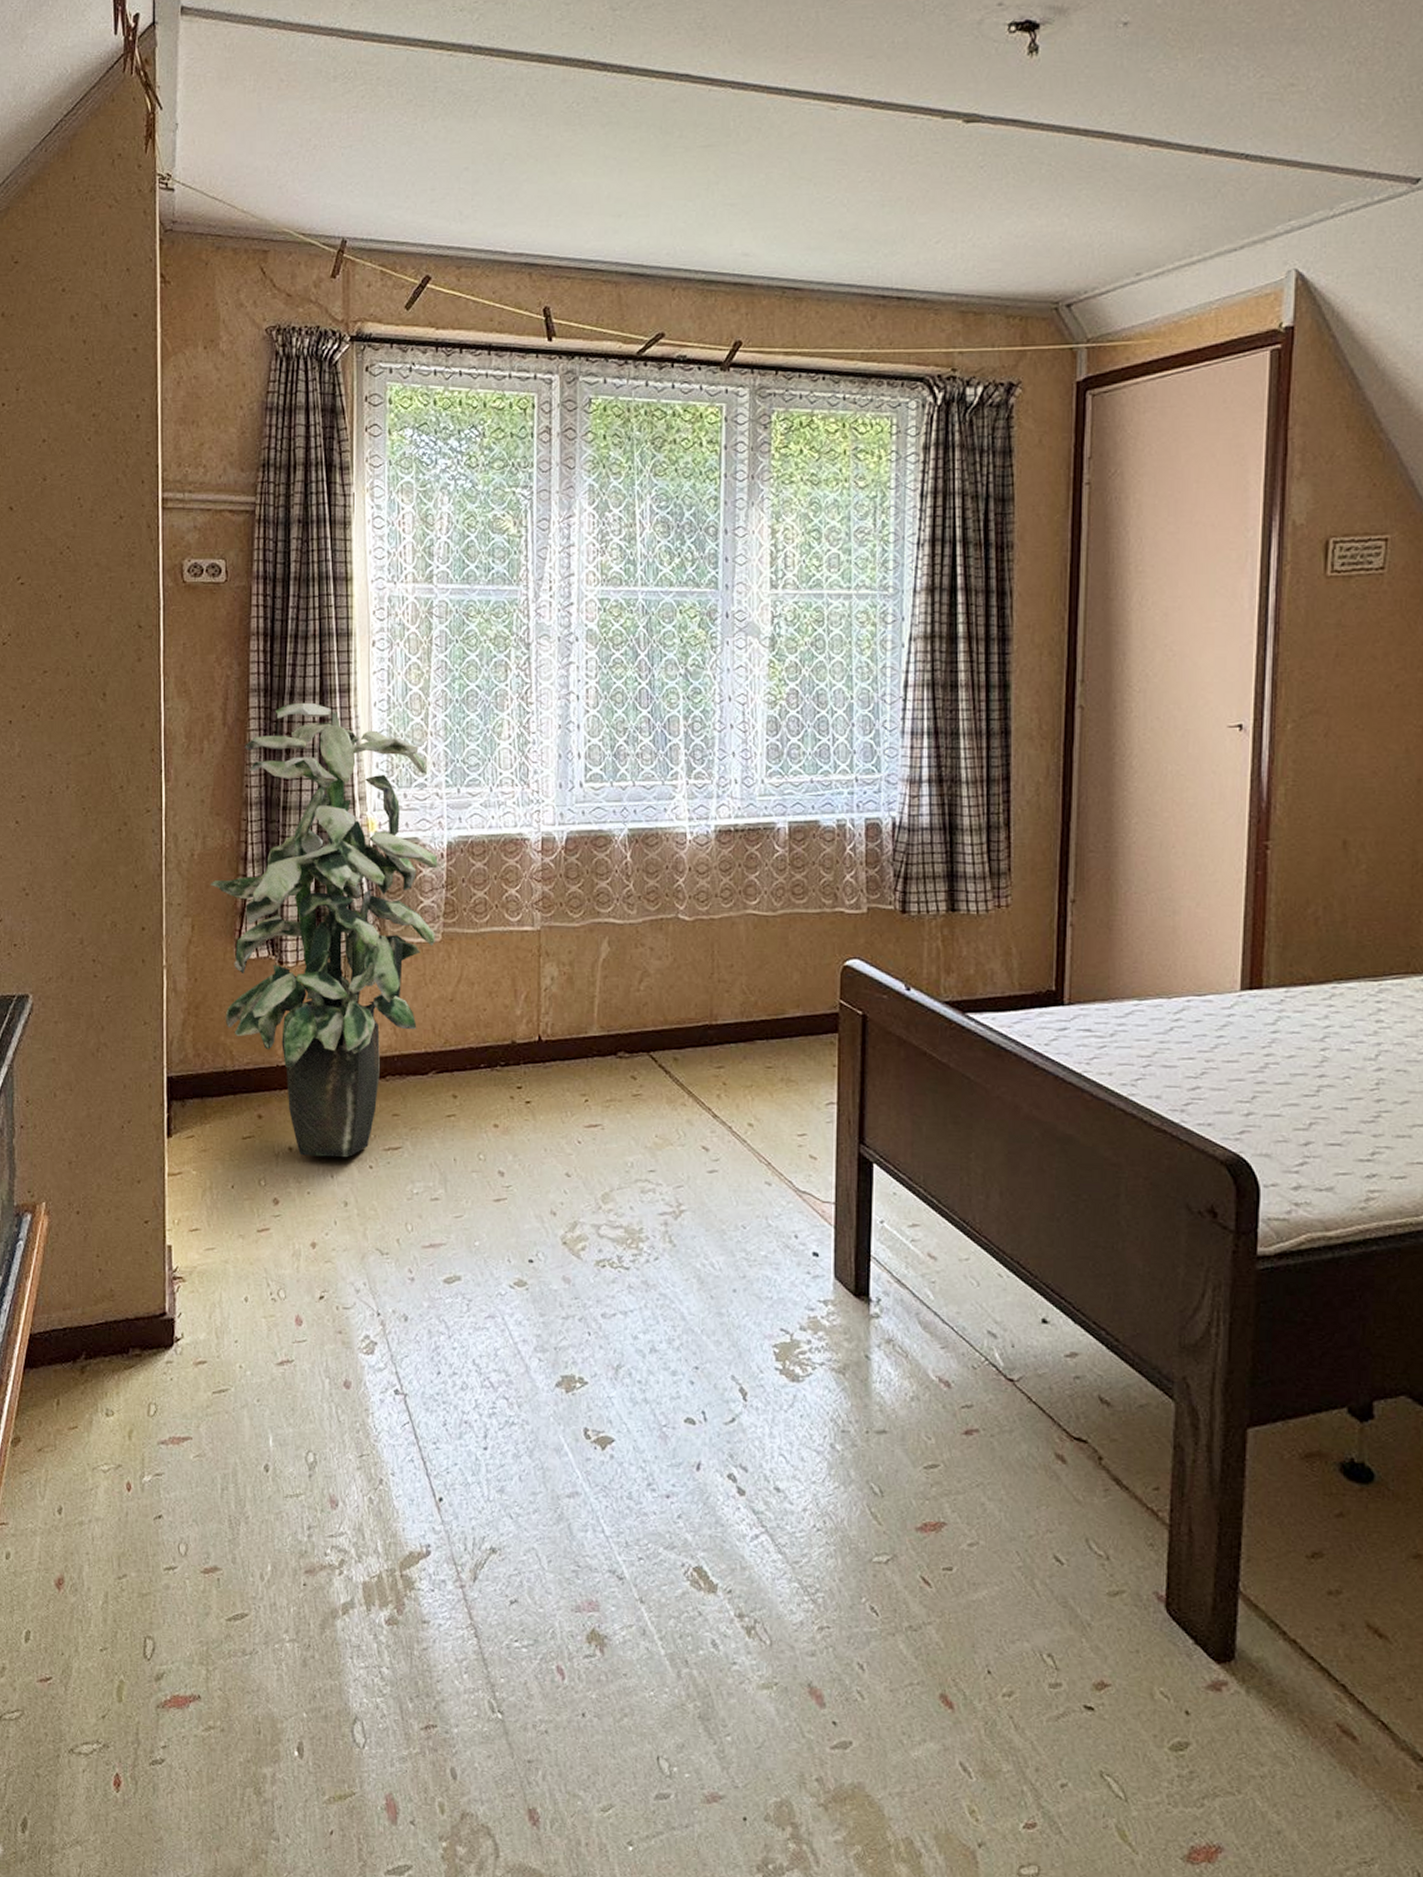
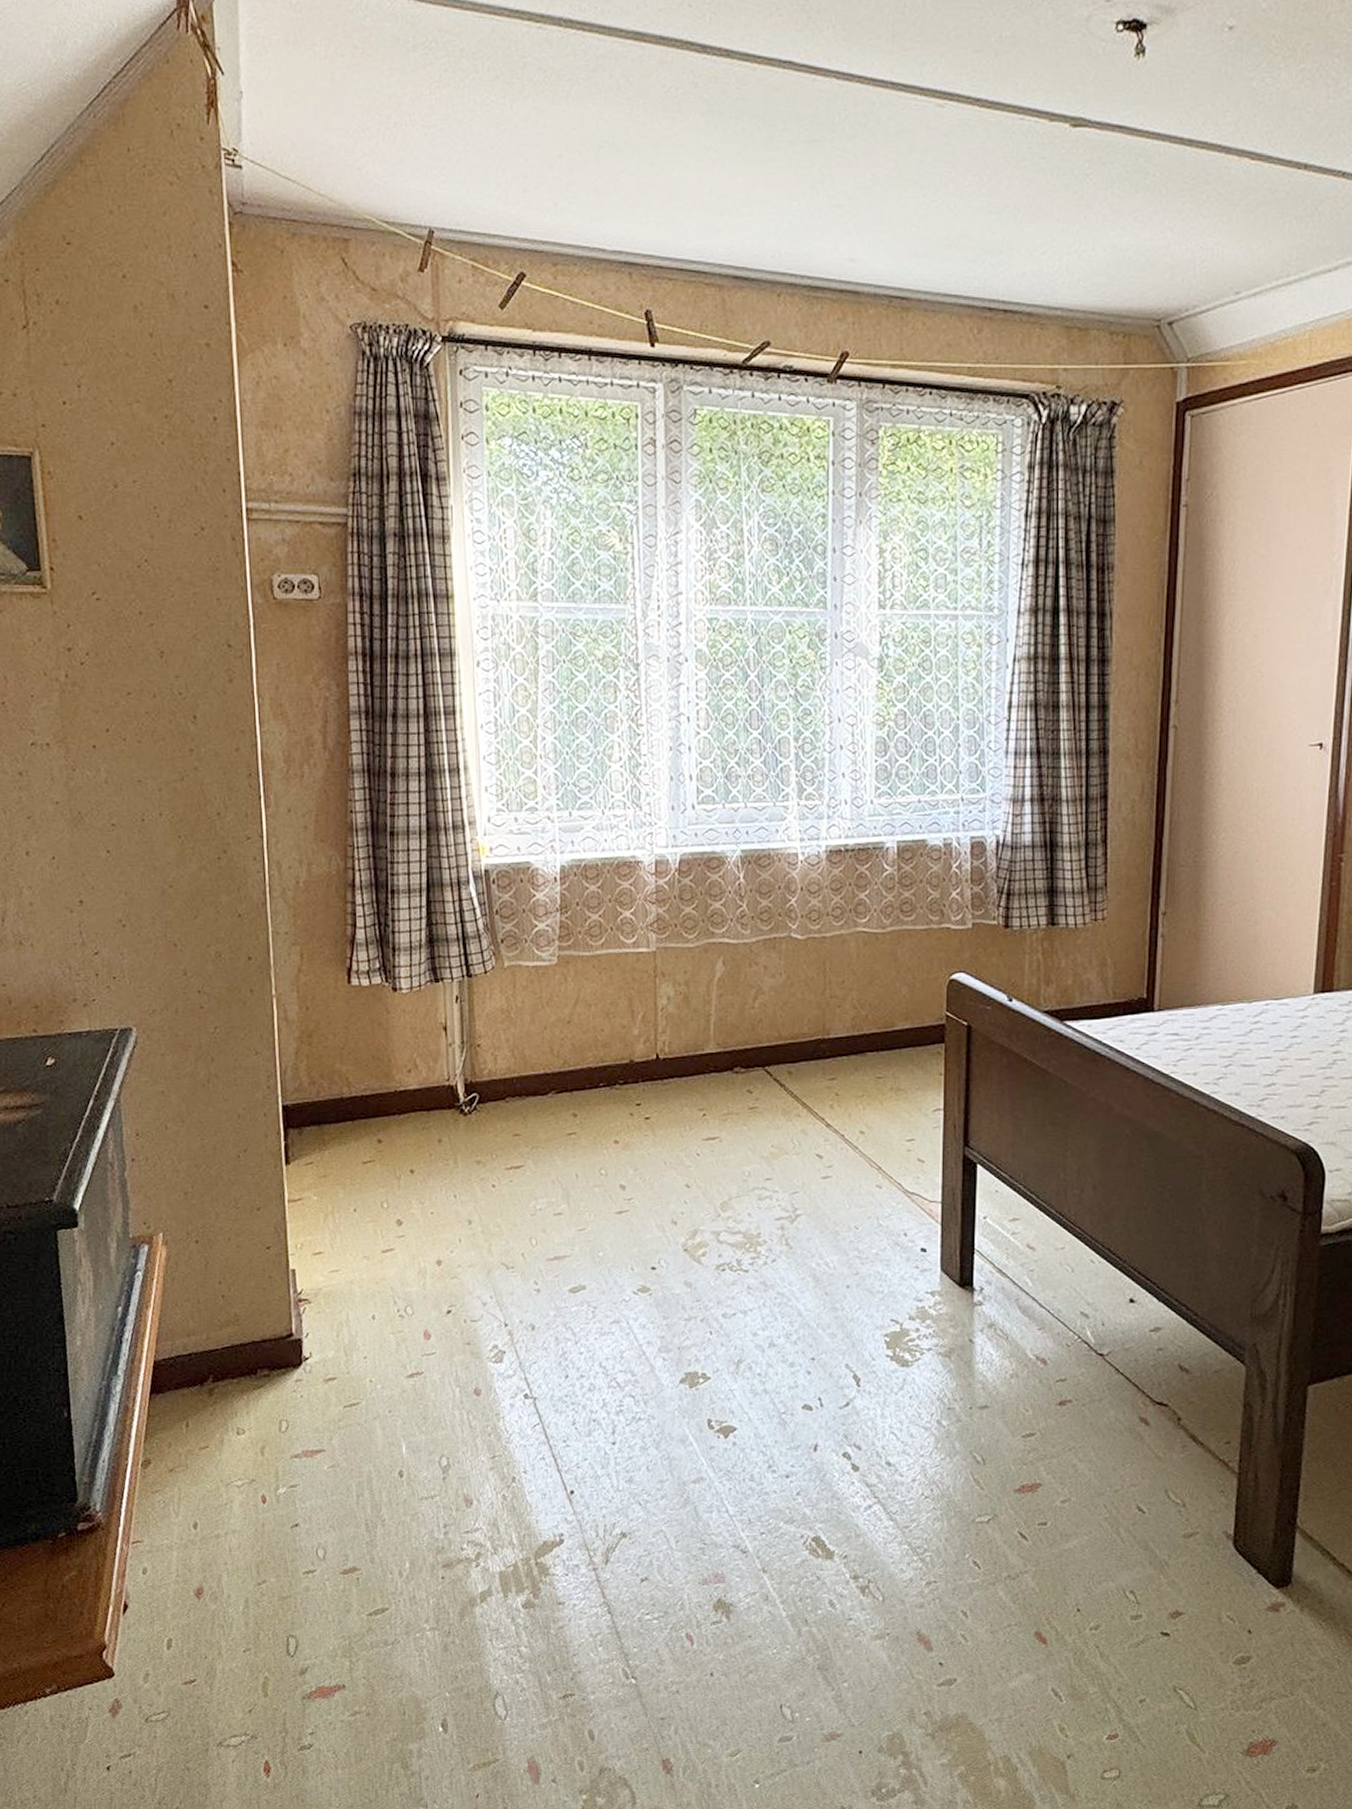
indoor plant: present [210,702,438,1158] -> none [317,725,552,1178]

